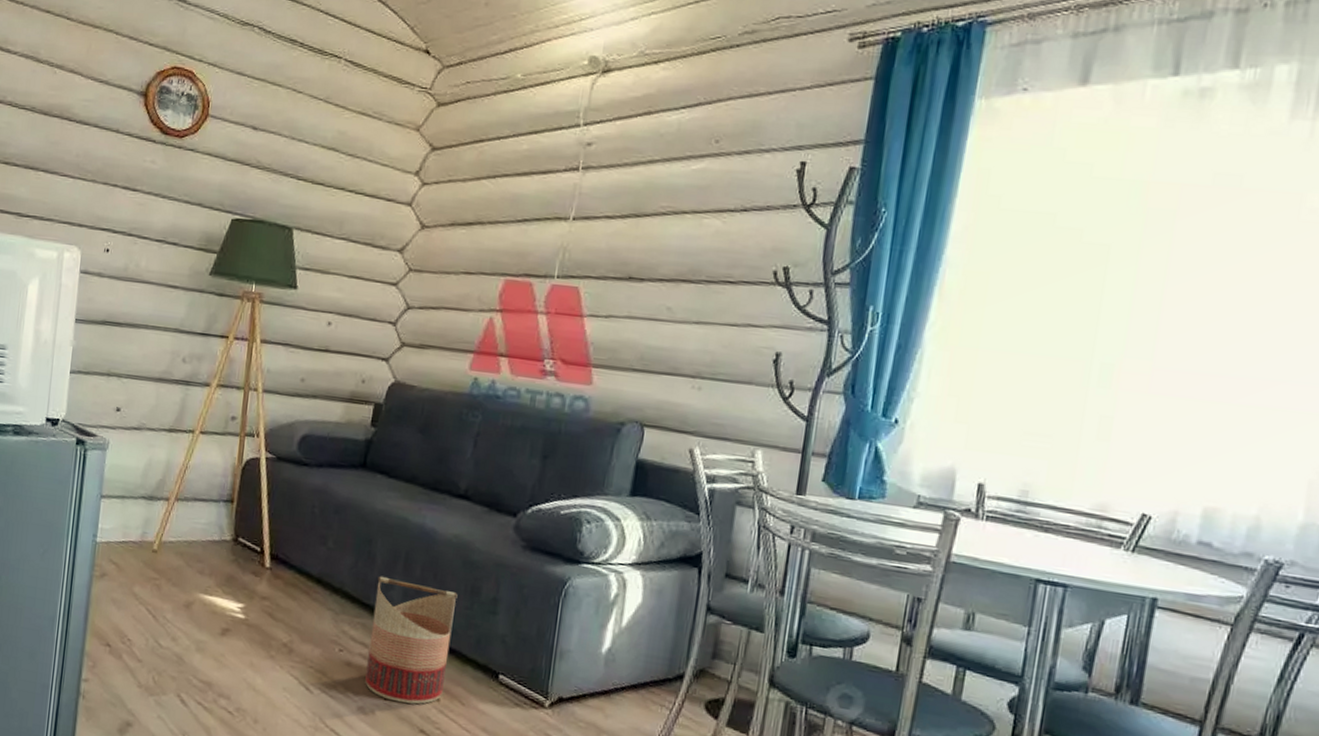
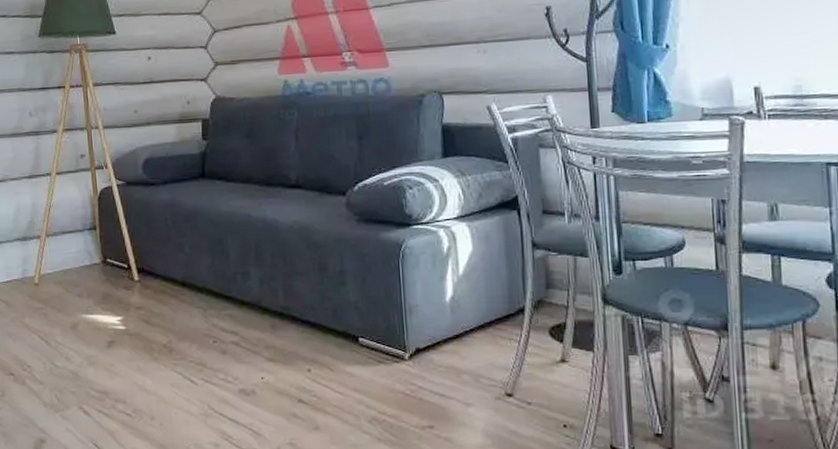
basket: present [365,576,458,705] -> none [234,269,312,379]

